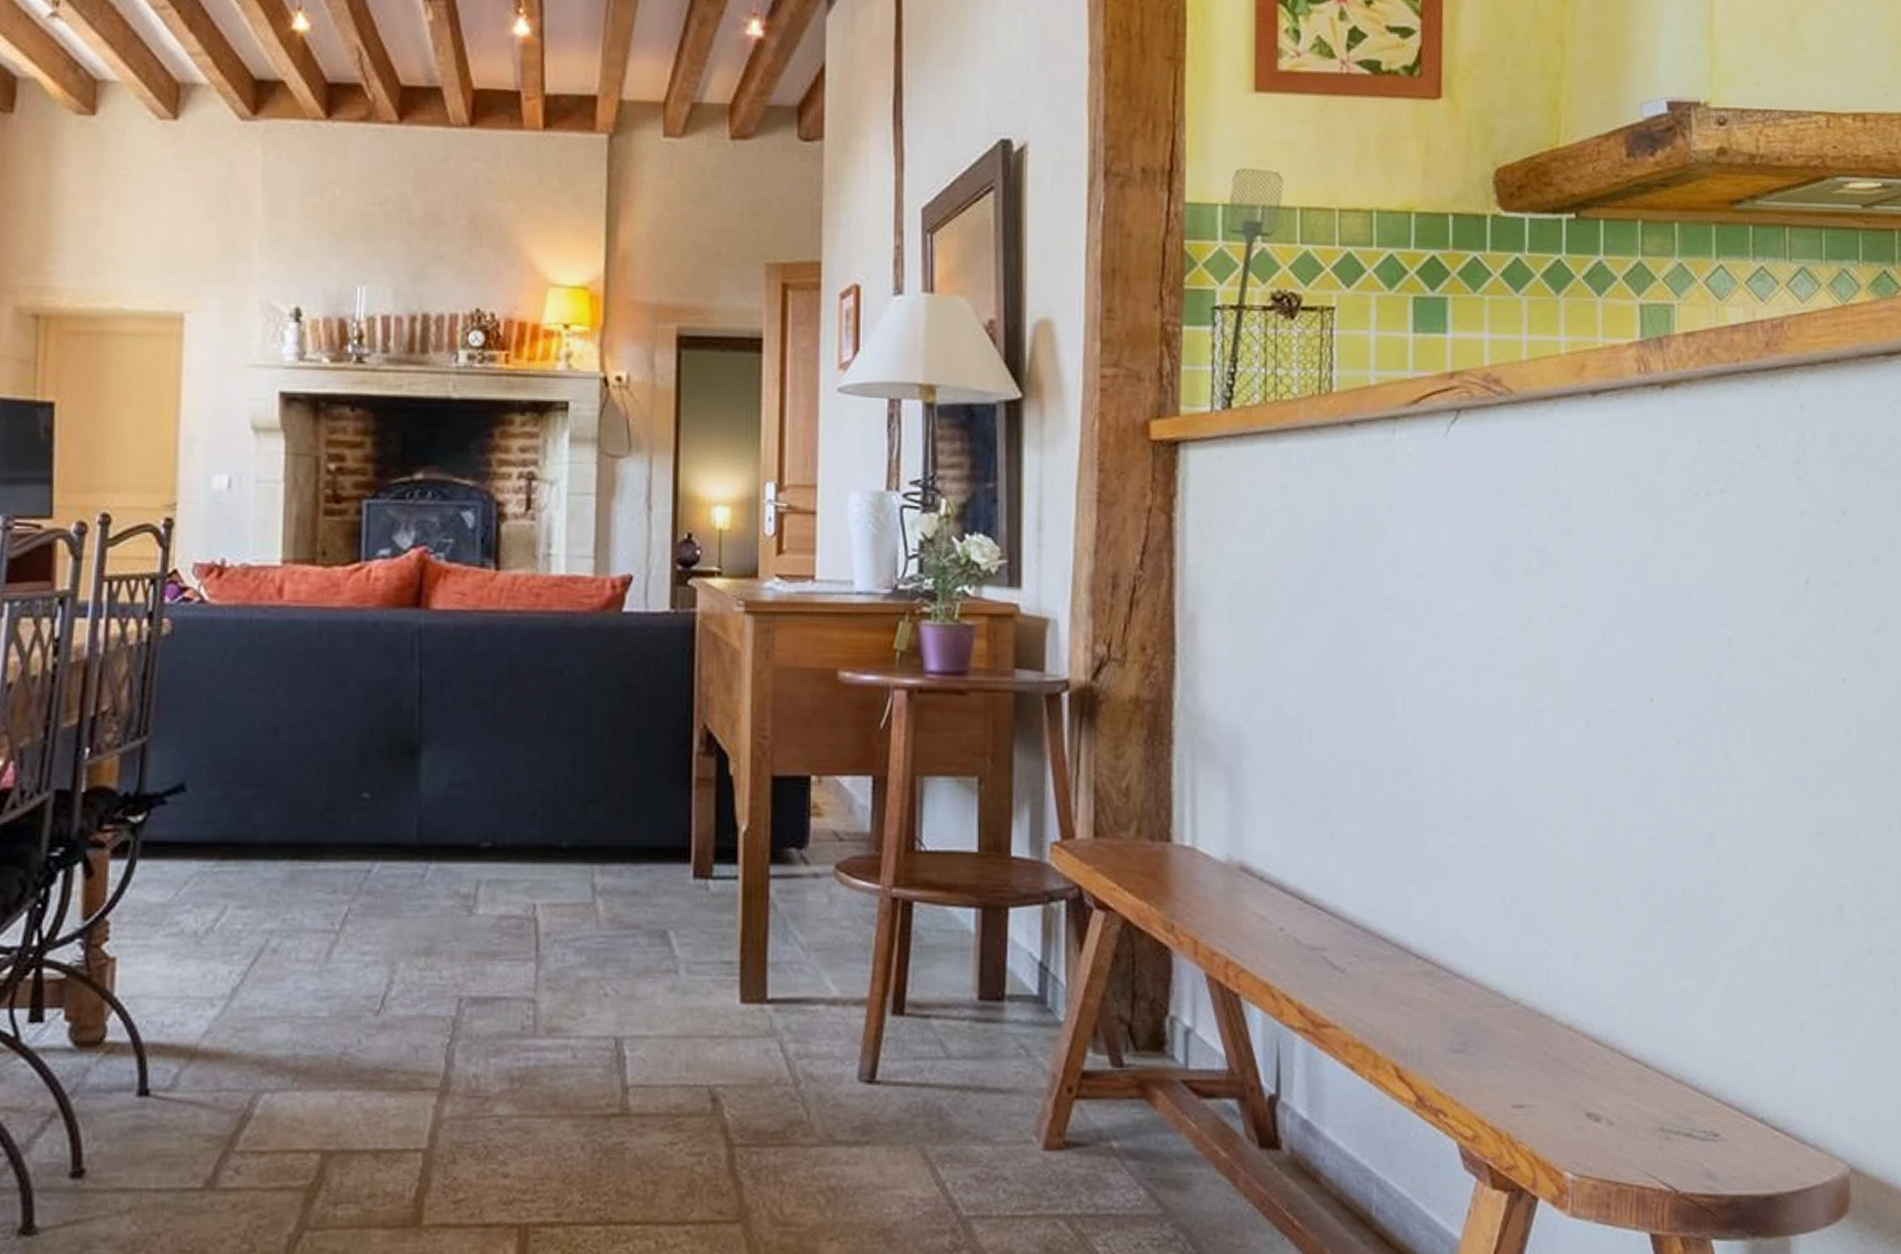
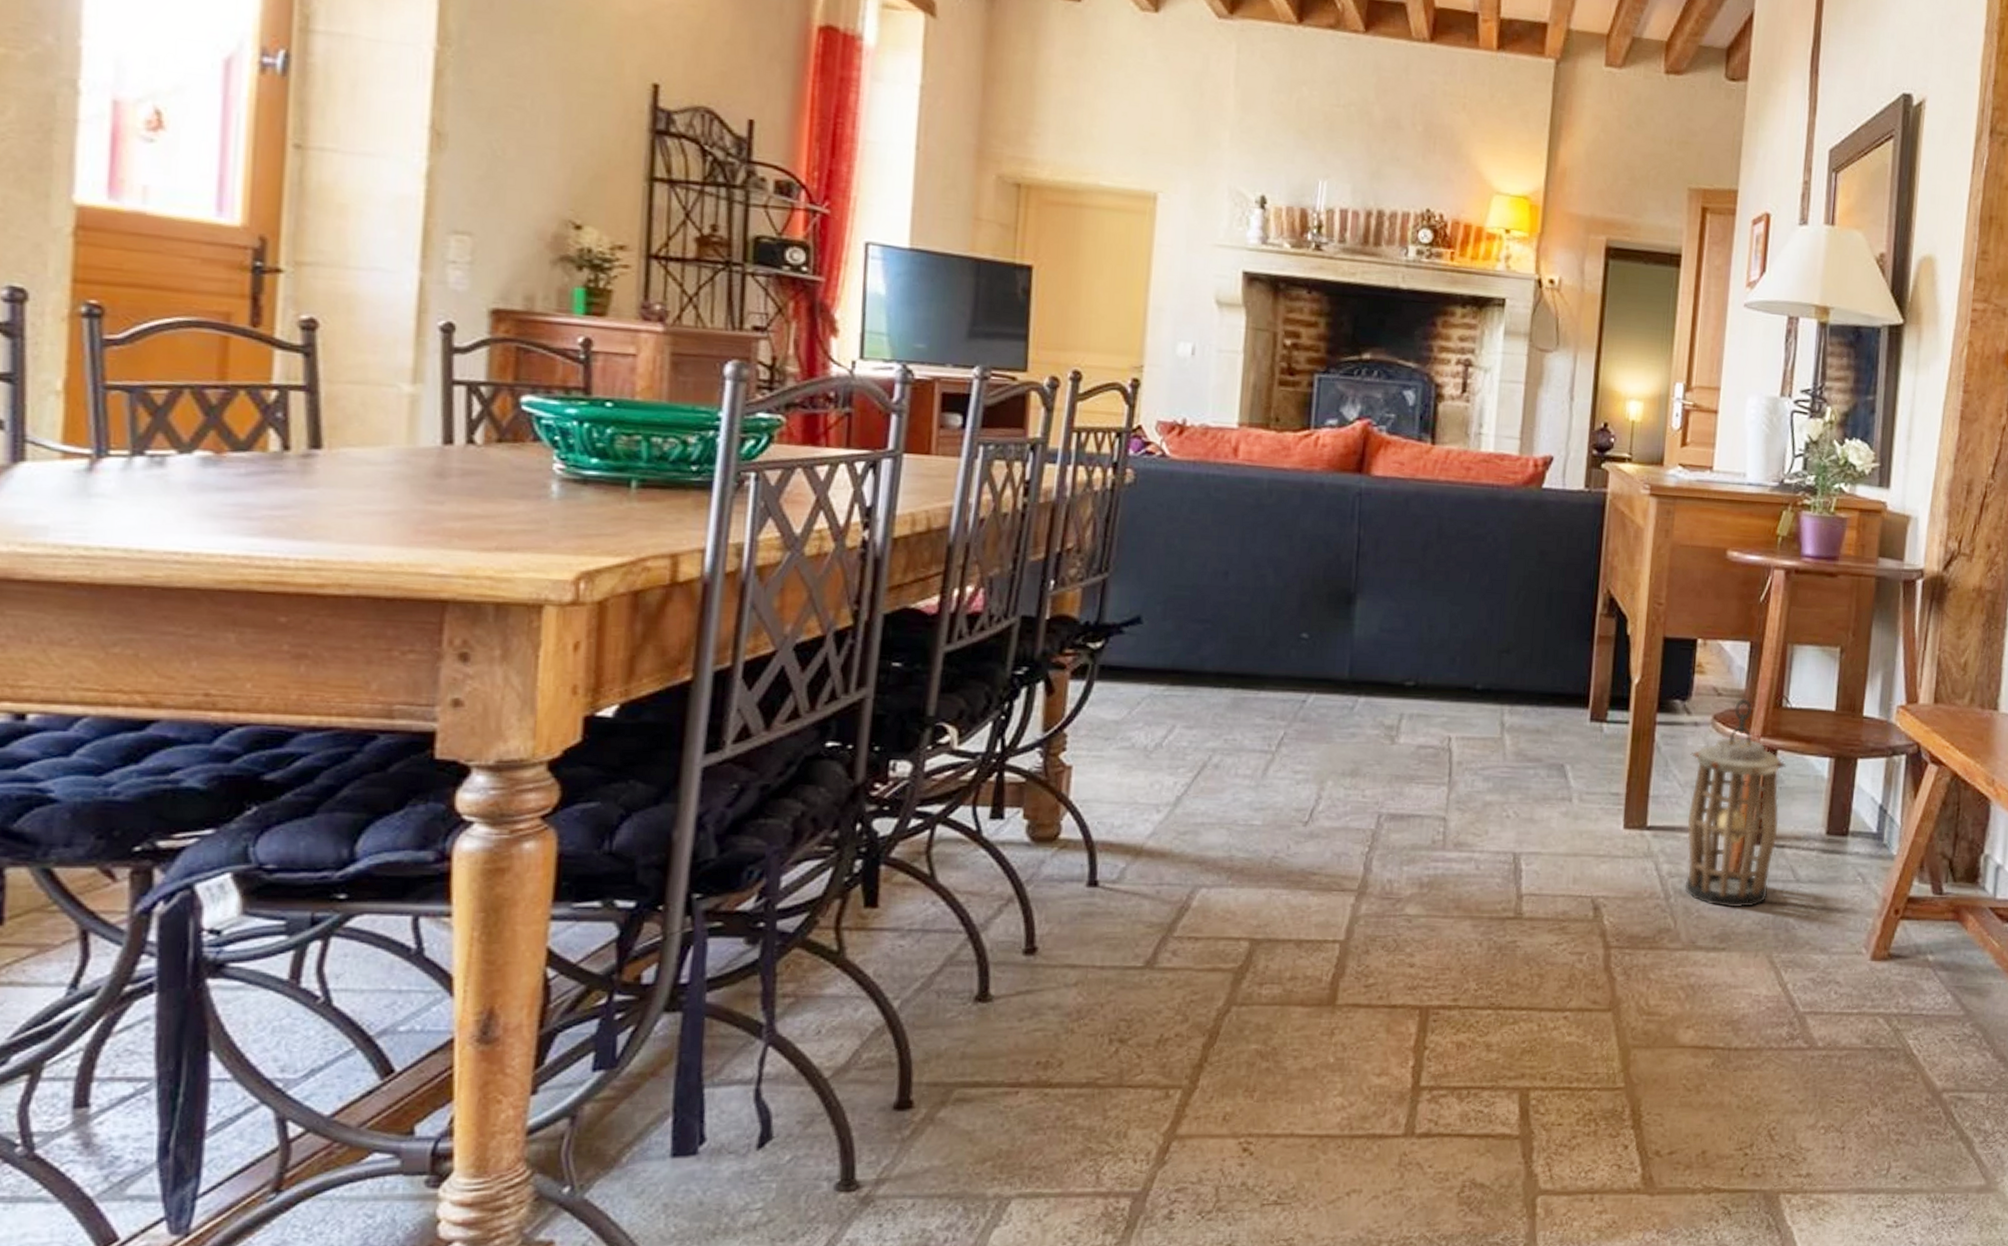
lantern: none [812,843,926,1093] -> present [1685,698,1787,908]

